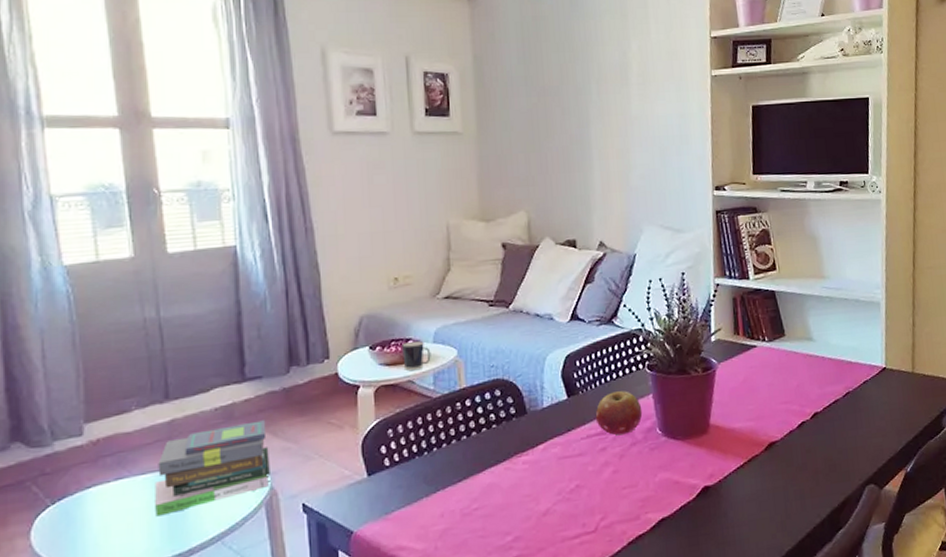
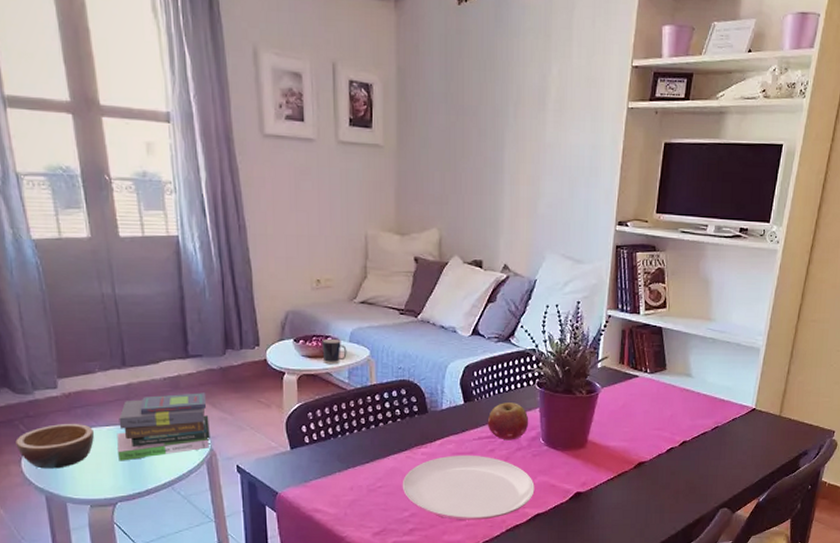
bowl: none [25,475,126,539] -> present [15,423,94,469]
plate: none [502,456,657,539] -> present [402,455,535,520]

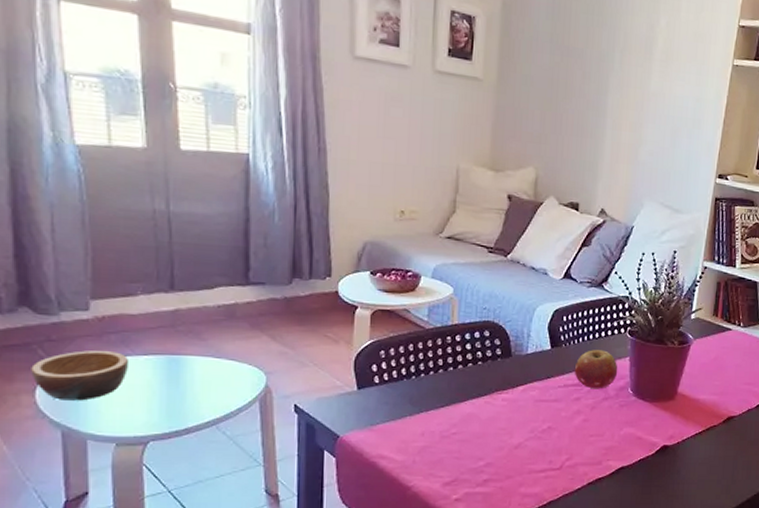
books: present [117,393,210,461] -> none [155,323,267,395]
mug: present [322,339,347,363] -> none [401,274,428,300]
plate: present [402,455,535,520] -> none [478,402,620,472]

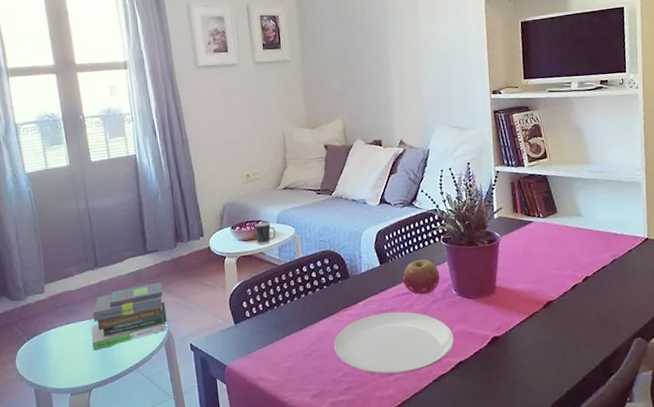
bowl: present [31,350,128,401] -> none [11,321,73,365]
books: none [155,323,267,395] -> present [91,282,167,351]
mug: none [401,274,428,300] -> present [254,222,276,245]
plate: none [478,402,620,472] -> present [333,311,454,376]

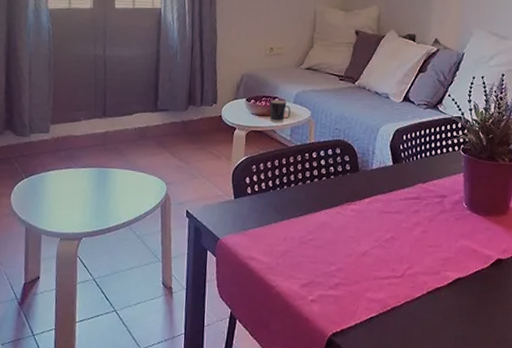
books: present [91,282,167,351] -> none [89,142,168,200]
plate: present [333,311,454,376] -> none [331,213,457,280]
fruit: present [402,259,440,295] -> none [413,166,453,203]

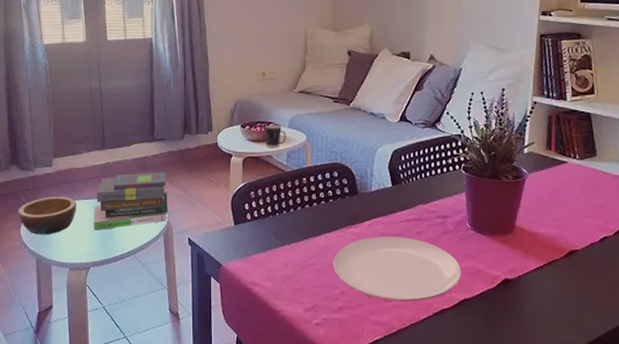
bowl: none [9,163,72,203] -> present [18,196,76,235]
books: none [89,142,168,200] -> present [94,172,168,231]
plate: none [331,213,457,280] -> present [332,236,461,302]

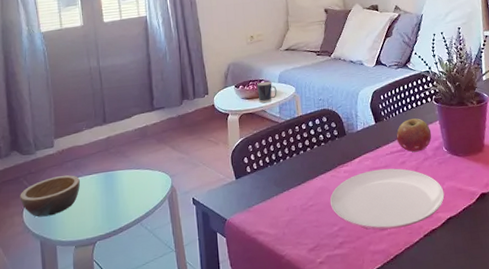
books: present [94,172,168,231] -> none [98,138,171,204]
fruit: none [414,186,455,224] -> present [396,118,432,153]

